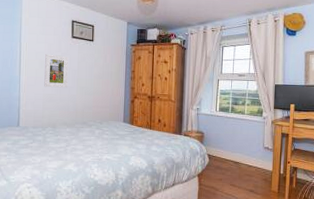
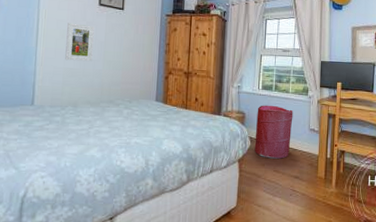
laundry hamper: none [212,125,249,174] -> present [254,105,293,159]

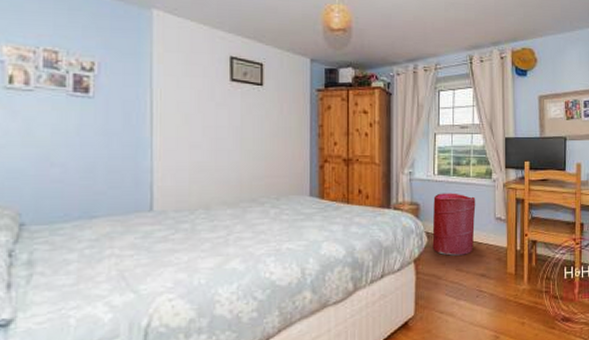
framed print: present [65,23,94,62] -> none [191,104,226,152]

